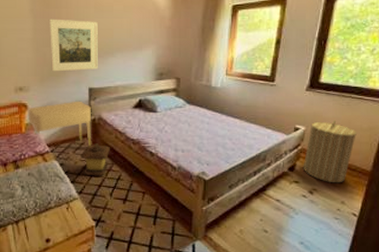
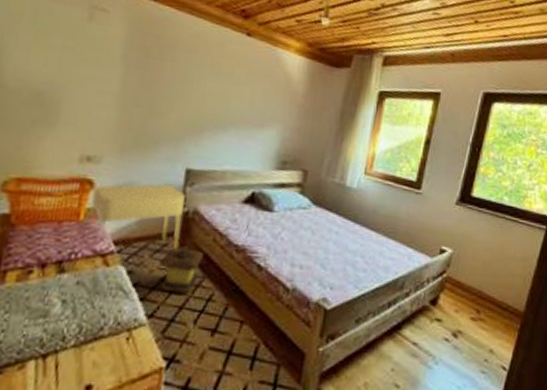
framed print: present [49,19,98,72] -> none [137,71,211,146]
laundry hamper: present [303,120,357,183] -> none [447,244,510,325]

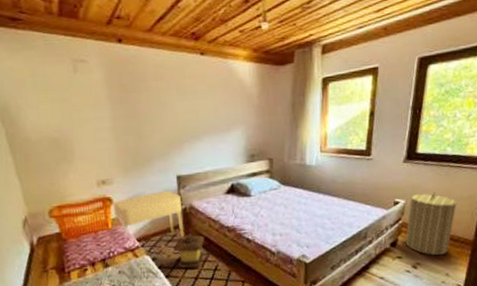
laundry hamper: none [447,244,510,325] -> present [405,191,457,256]

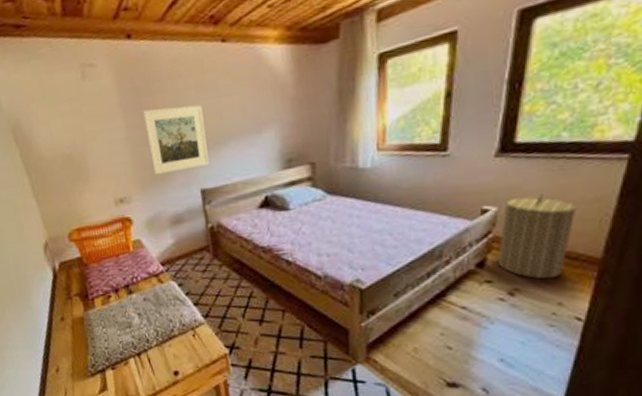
nightstand: present [112,190,185,237] -> none [132,206,213,260]
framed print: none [129,104,185,161] -> present [143,104,209,175]
lantern: present [173,234,204,269] -> none [201,256,237,296]

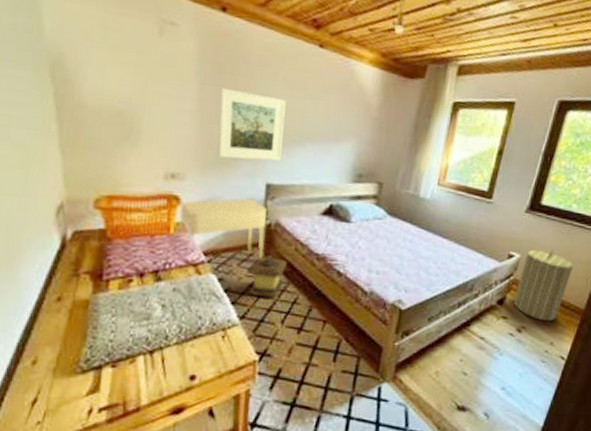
nightstand: none [132,206,213,260] -> present [180,198,268,258]
lantern: none [201,256,237,296] -> present [247,255,287,298]

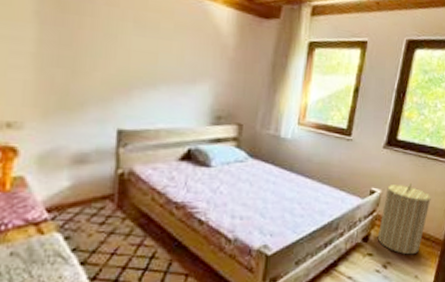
nightstand: present [180,198,268,258] -> none [17,146,120,211]
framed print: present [218,87,286,161] -> none [61,28,137,105]
lantern: present [247,255,287,298] -> none [98,207,143,254]

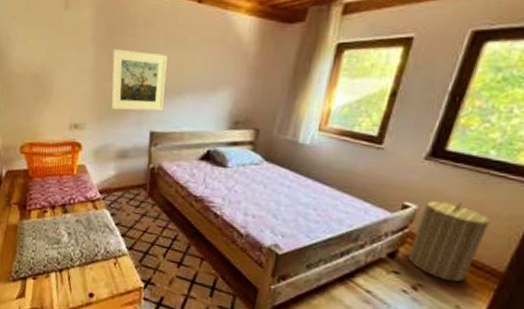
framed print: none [61,28,137,105] -> present [110,48,167,111]

